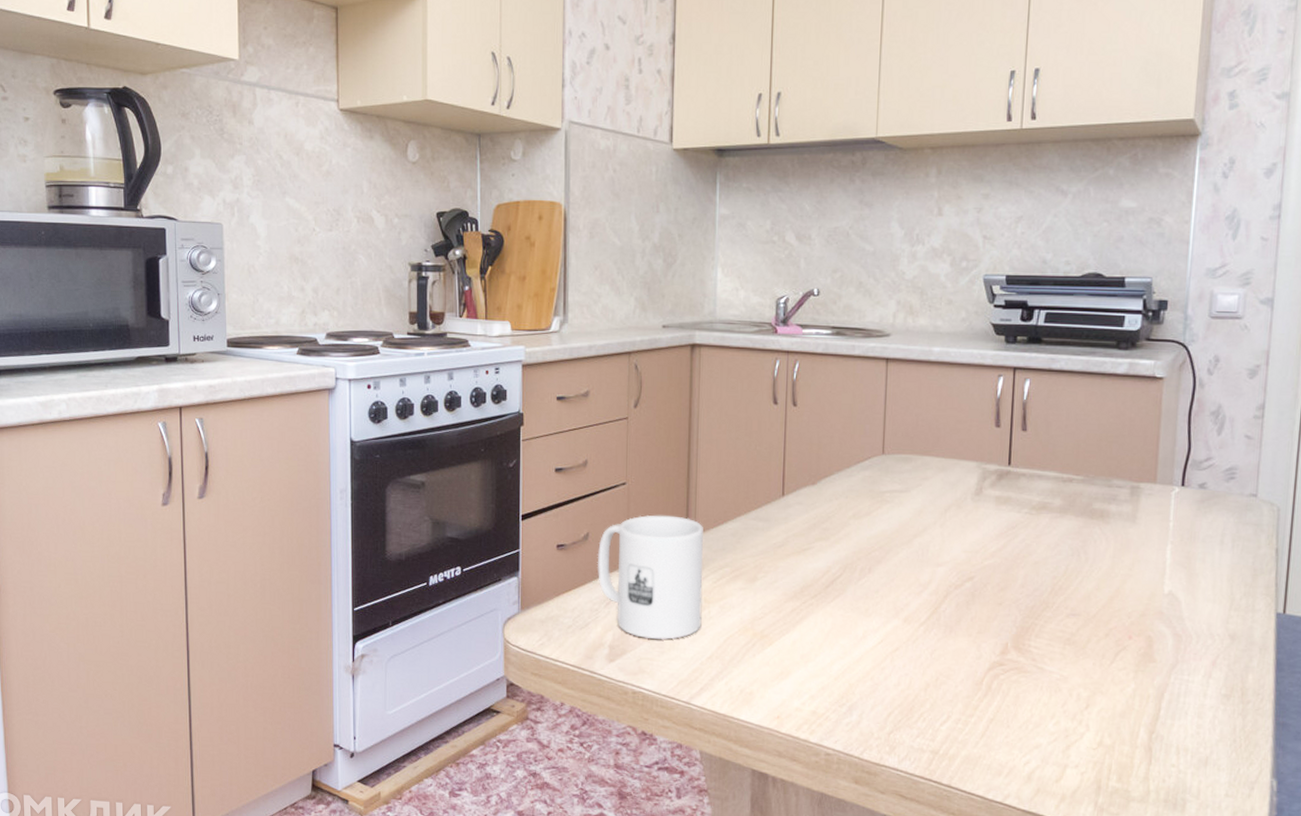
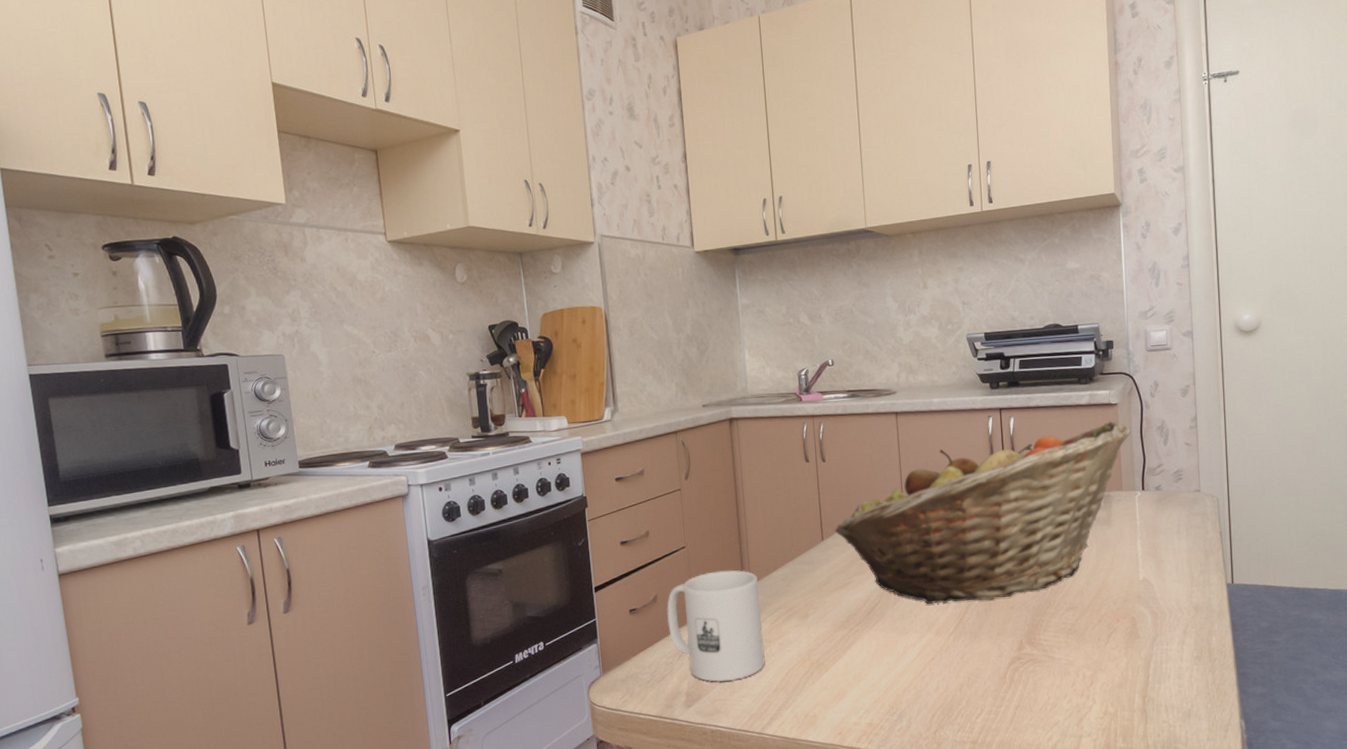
fruit basket: none [798,399,1177,592] -> present [834,421,1131,604]

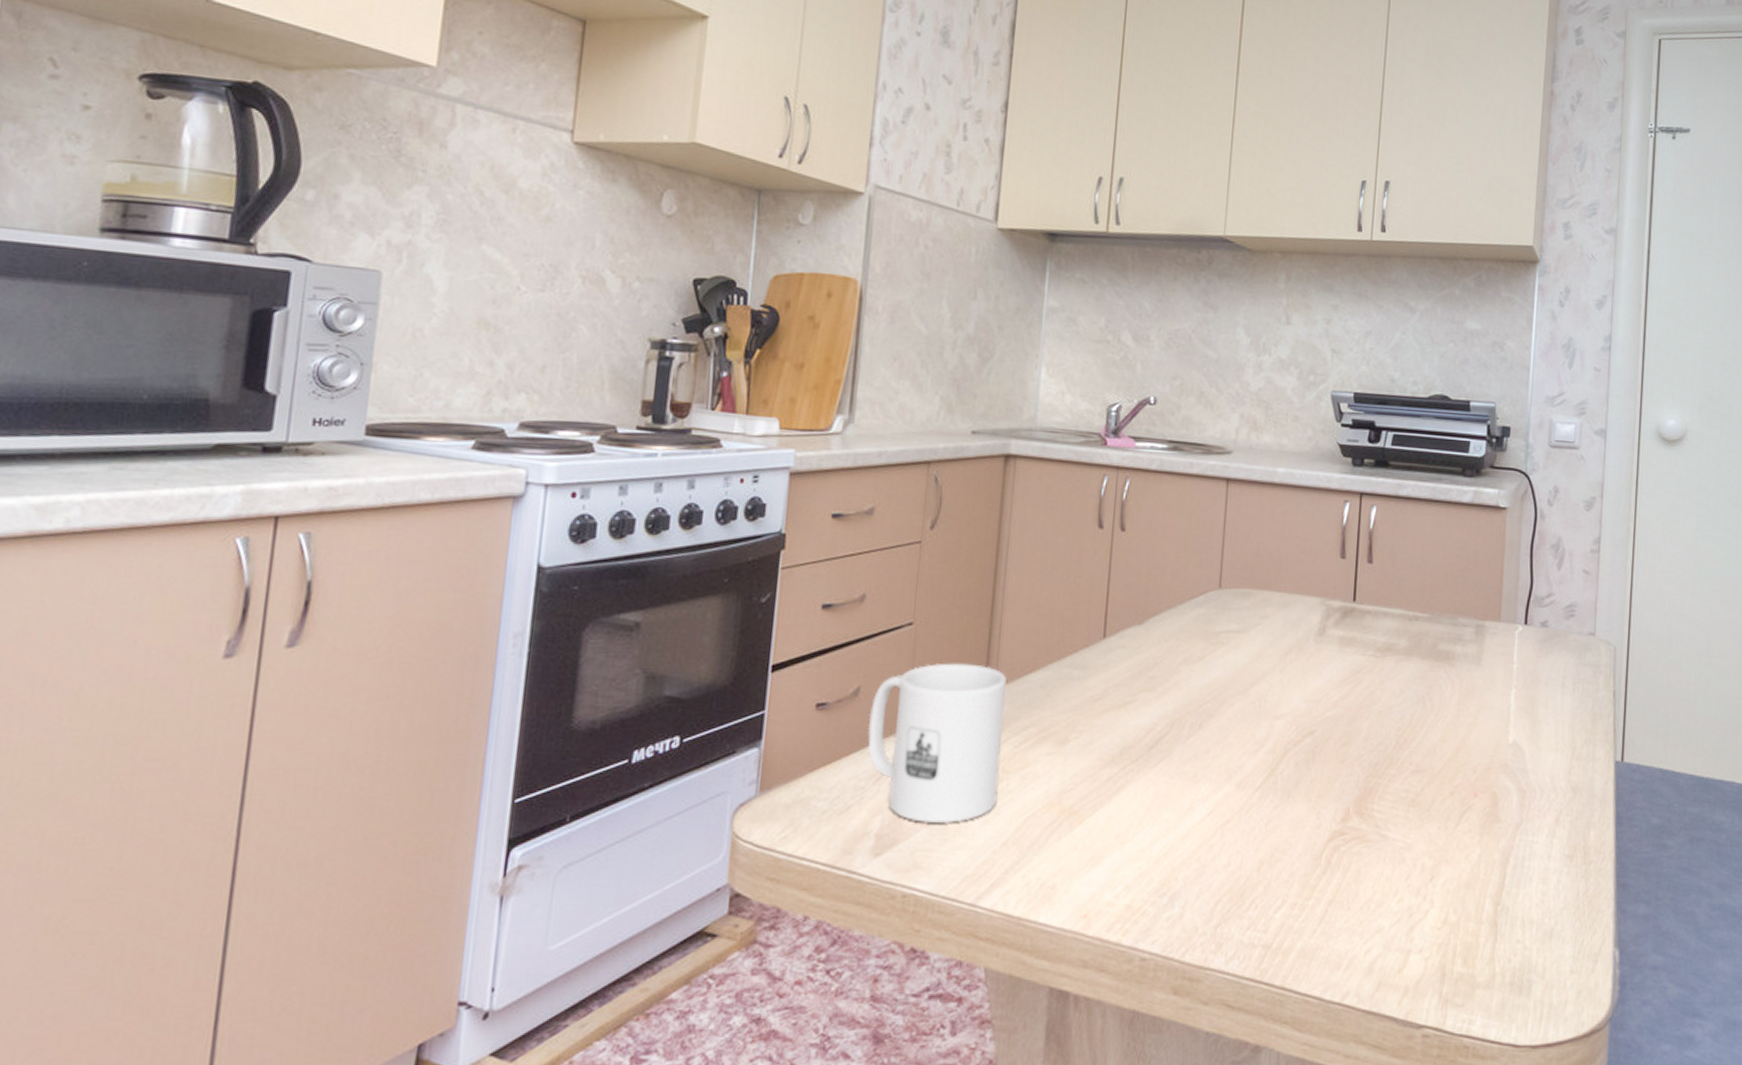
fruit basket: present [834,421,1131,604] -> none [1122,530,1519,748]

